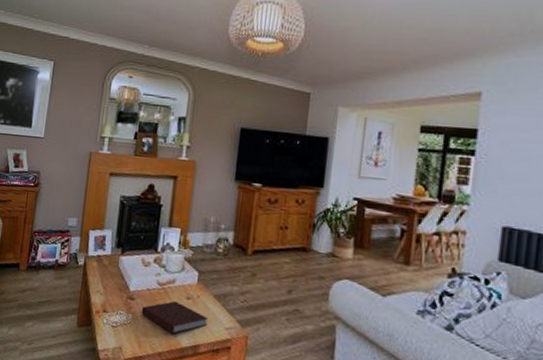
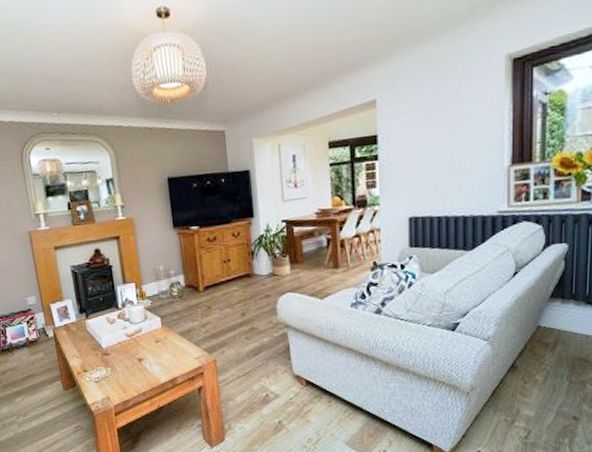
notebook: present [141,300,208,334] -> none [117,346,179,375]

